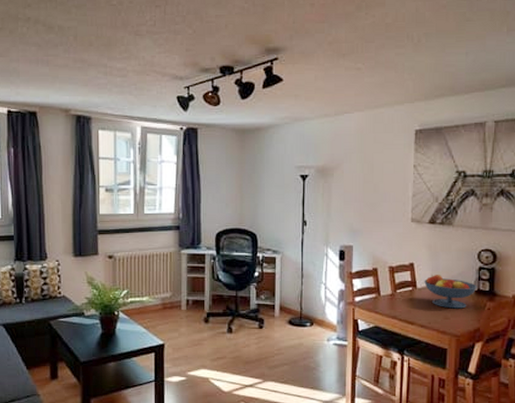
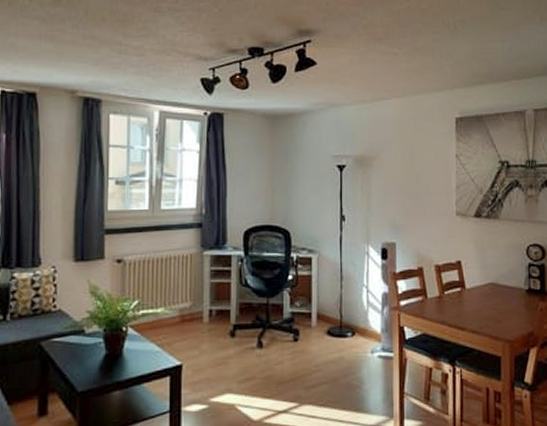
fruit bowl: present [424,275,477,309] -> none [473,273,528,311]

